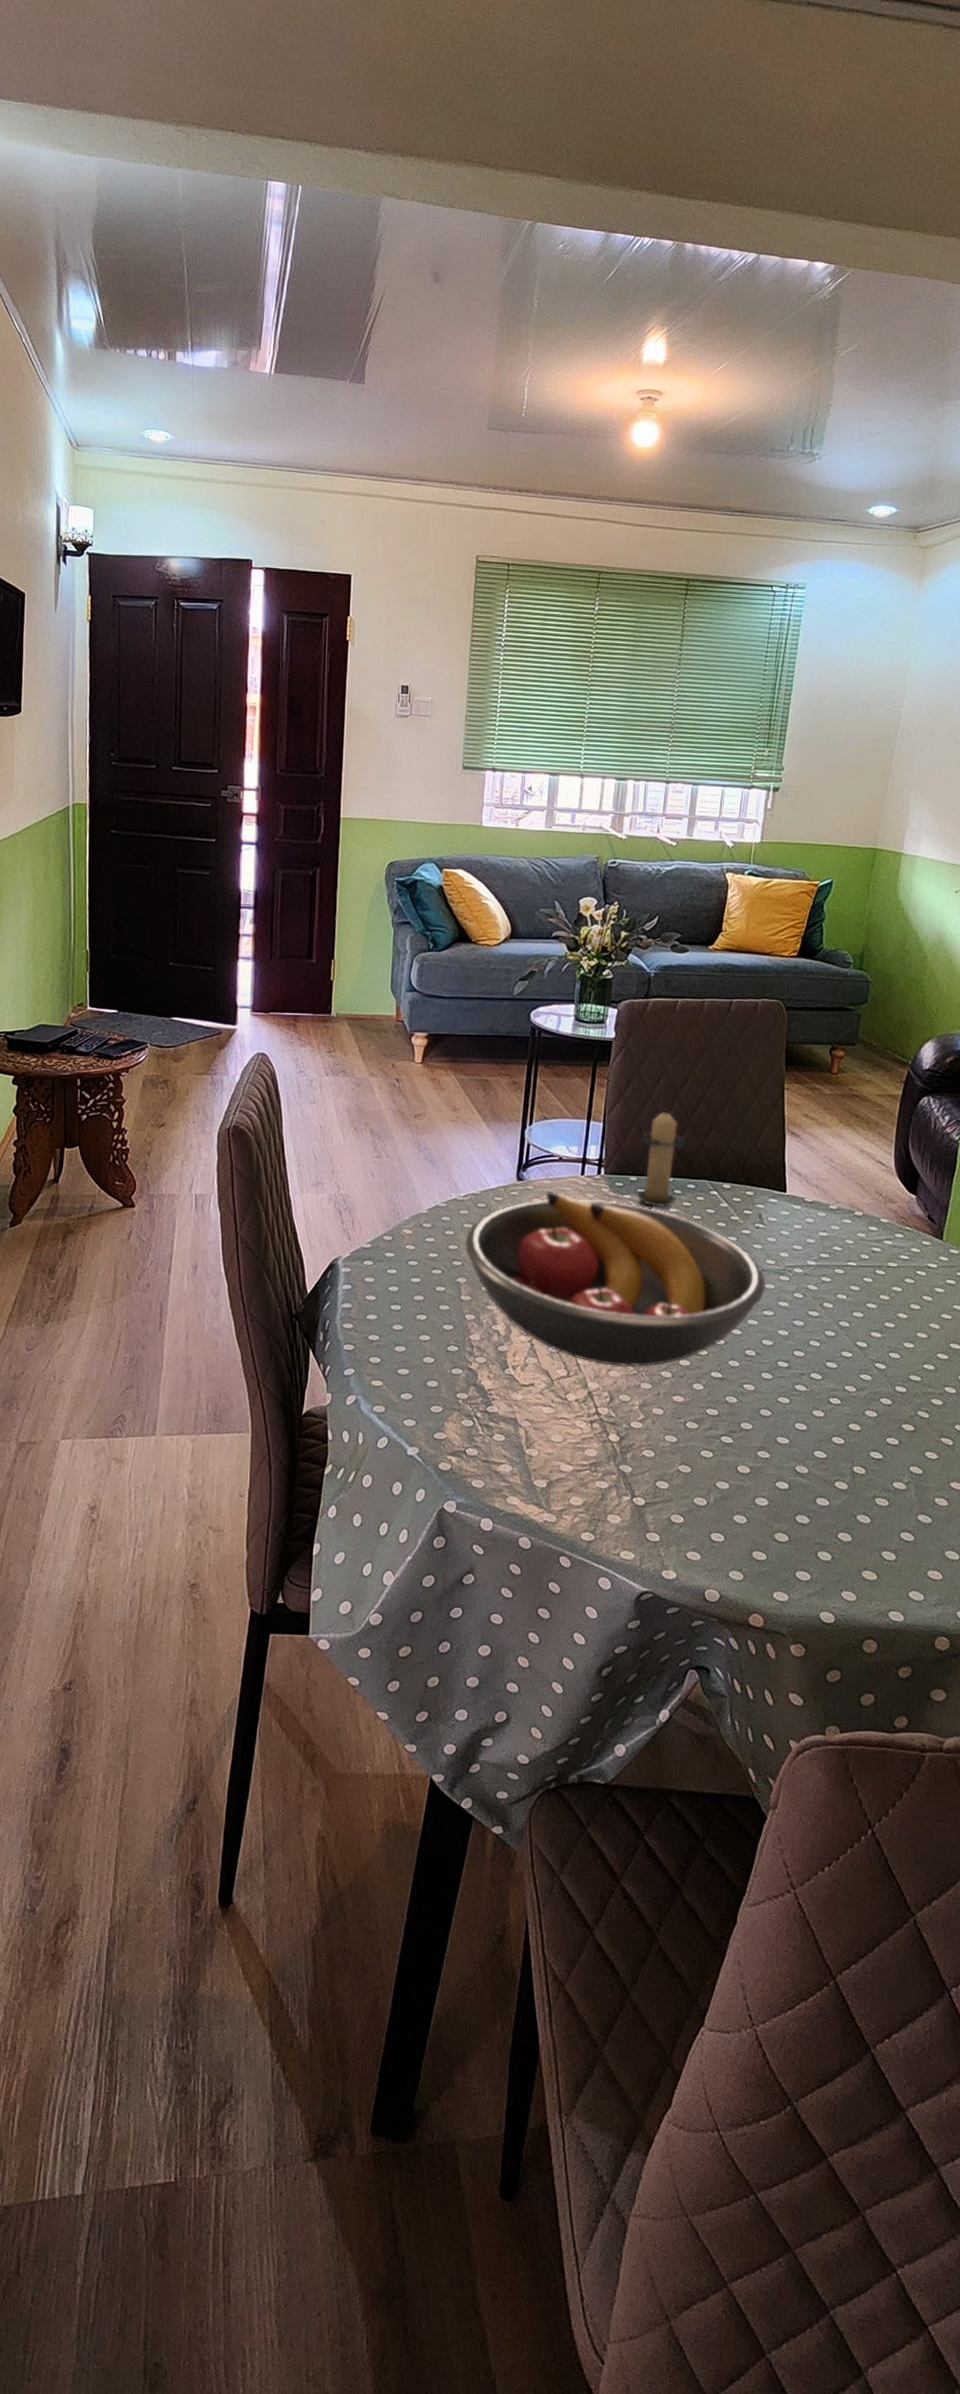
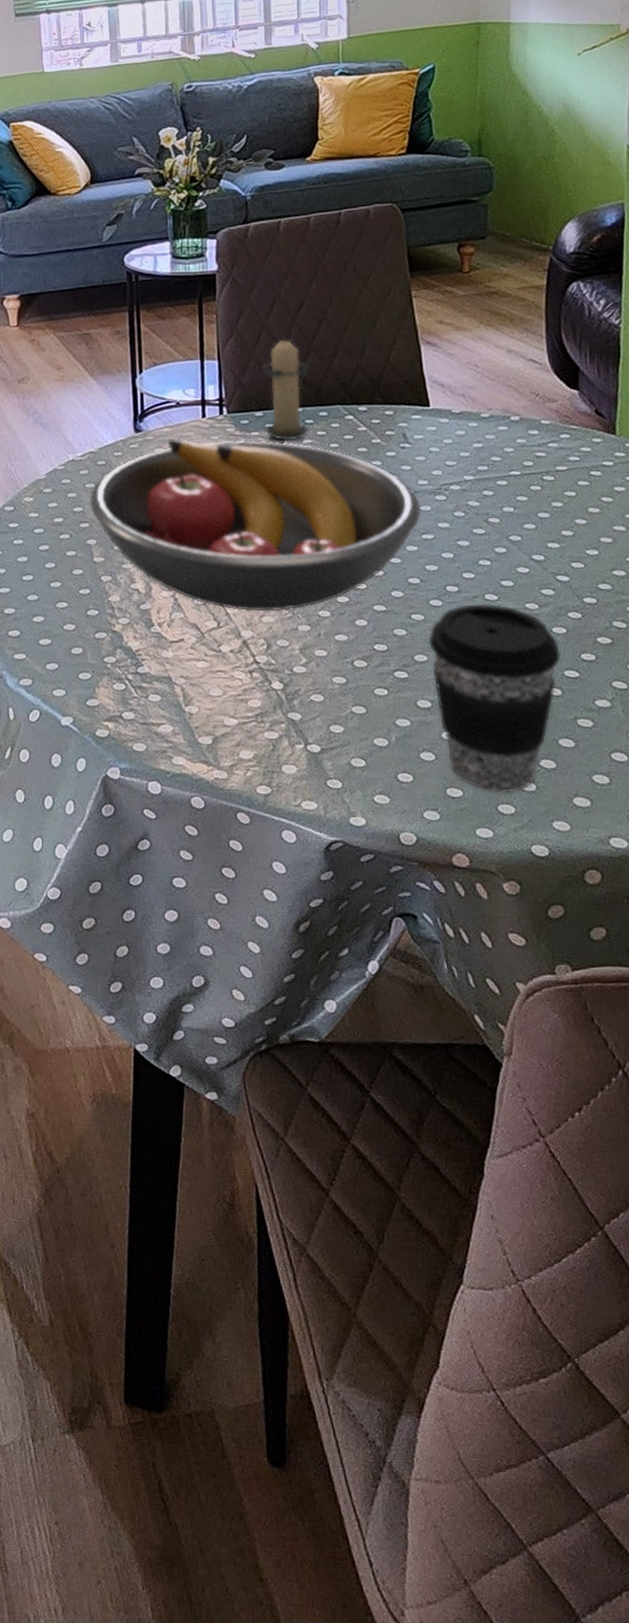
coffee cup: none [755,1381,869,1561] -> present [428,603,561,793]

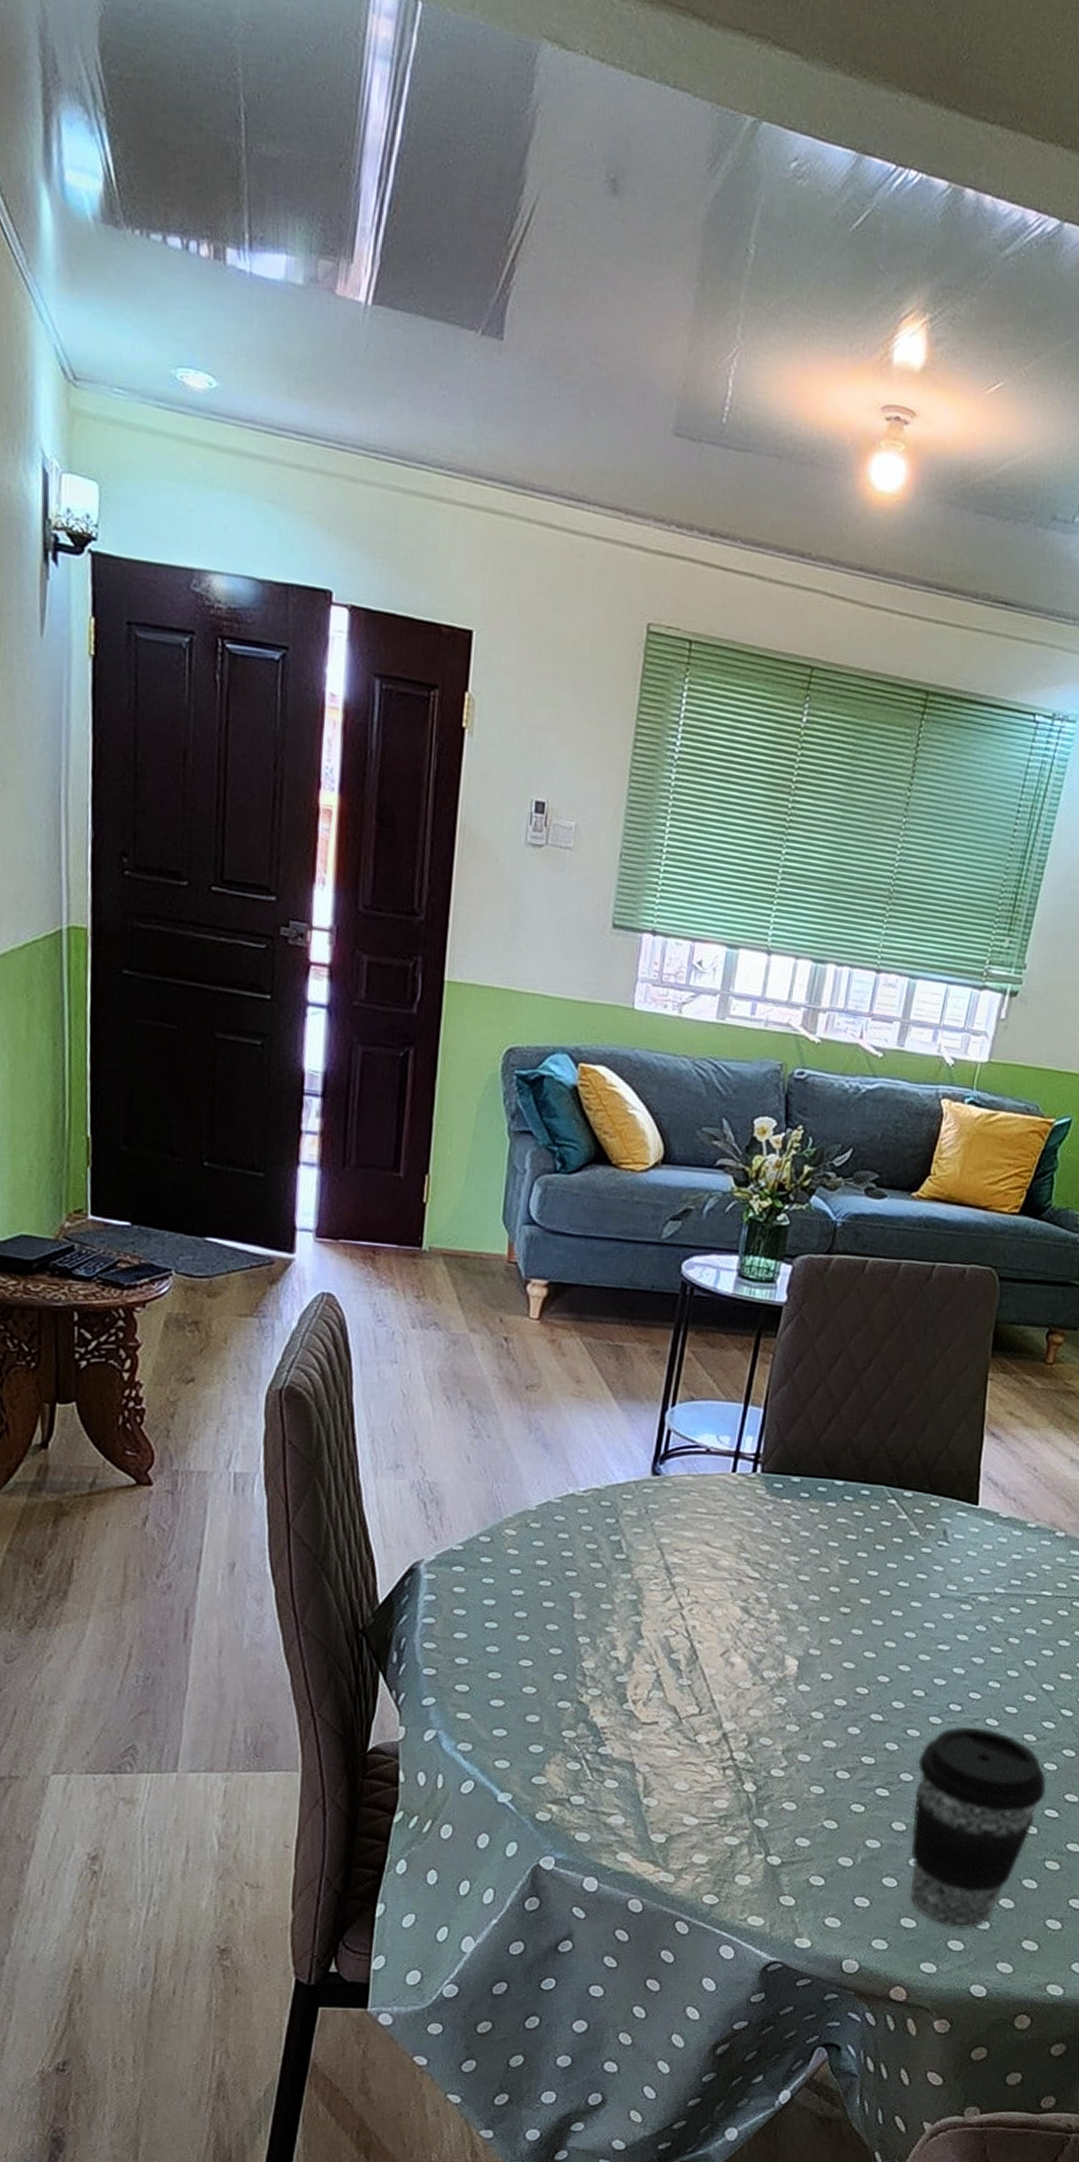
fruit bowl: present [89,438,422,612] -> none [581,1489,945,1706]
candle: present [262,333,309,441] -> none [798,1392,862,1516]

